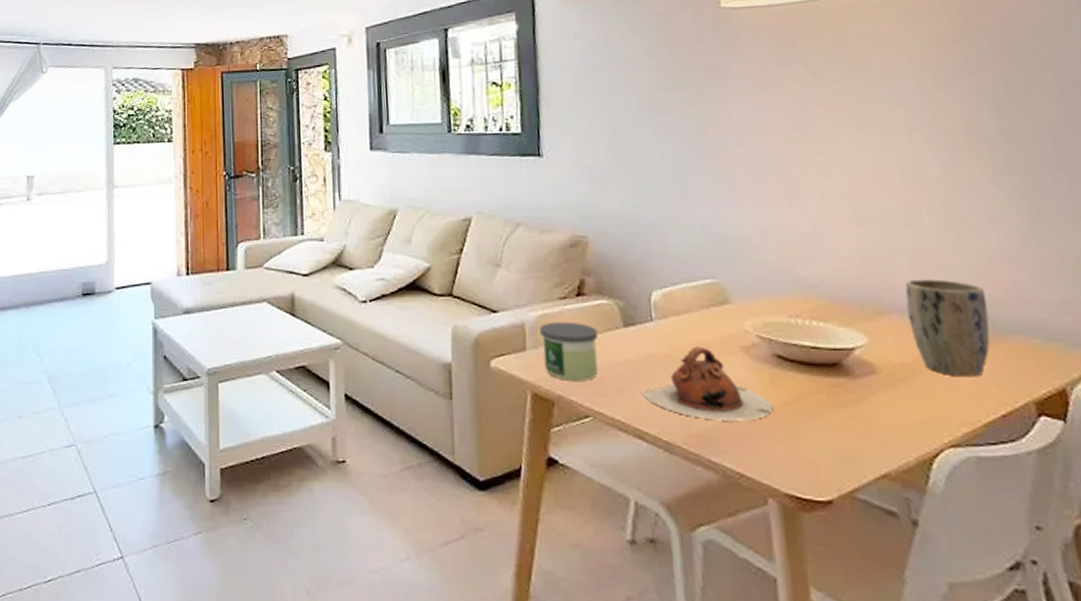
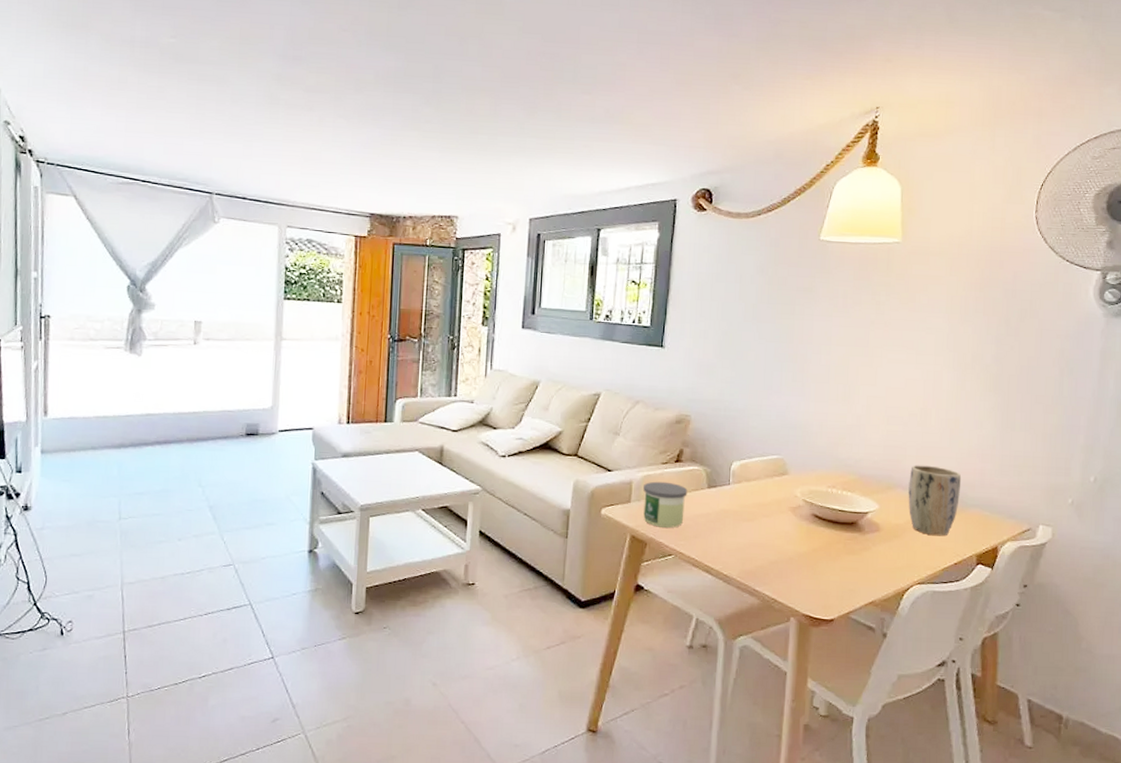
teapot: present [641,346,773,421] -> none [713,505,805,562]

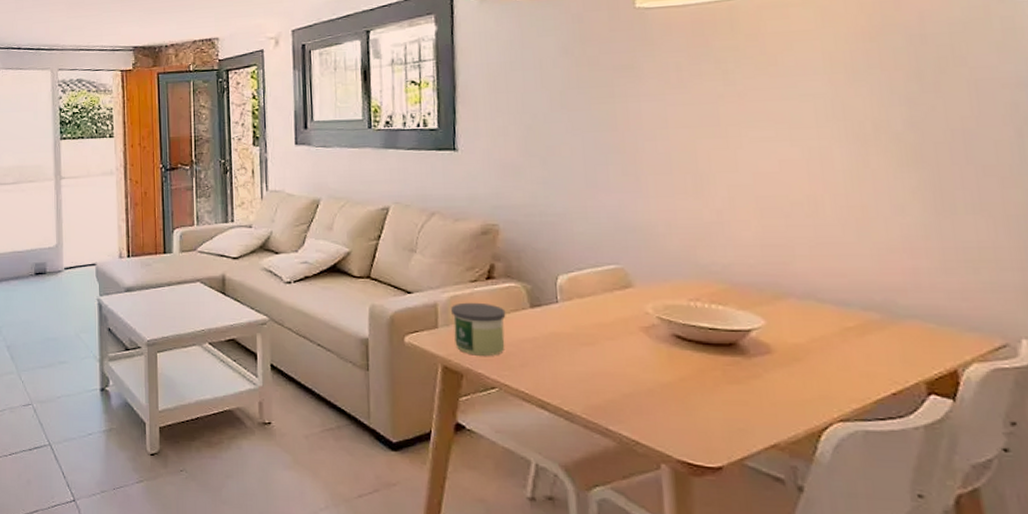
plant pot: present [908,465,962,537] -> none [804,266,886,358]

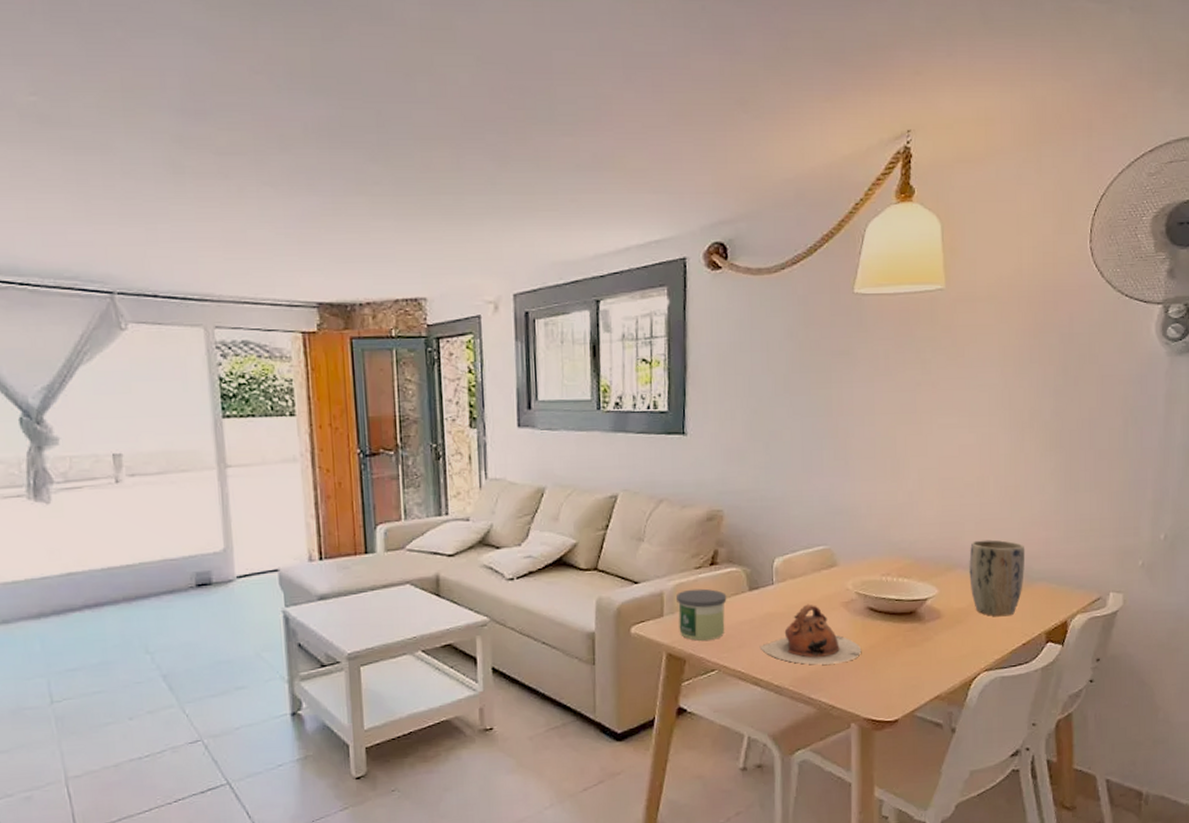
teapot: none [545,326,670,394] -> present [759,604,862,665]
plant pot: none [804,266,886,358] -> present [969,539,1025,617]

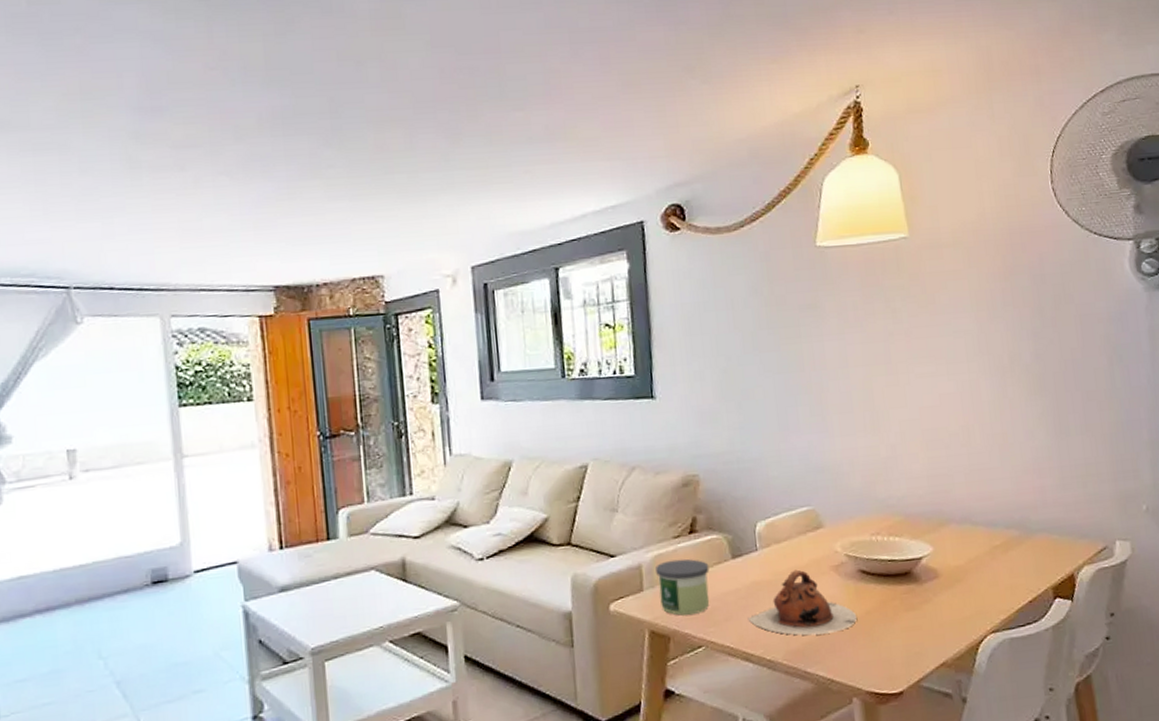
plant pot: present [969,539,1025,617] -> none [962,490,1023,573]

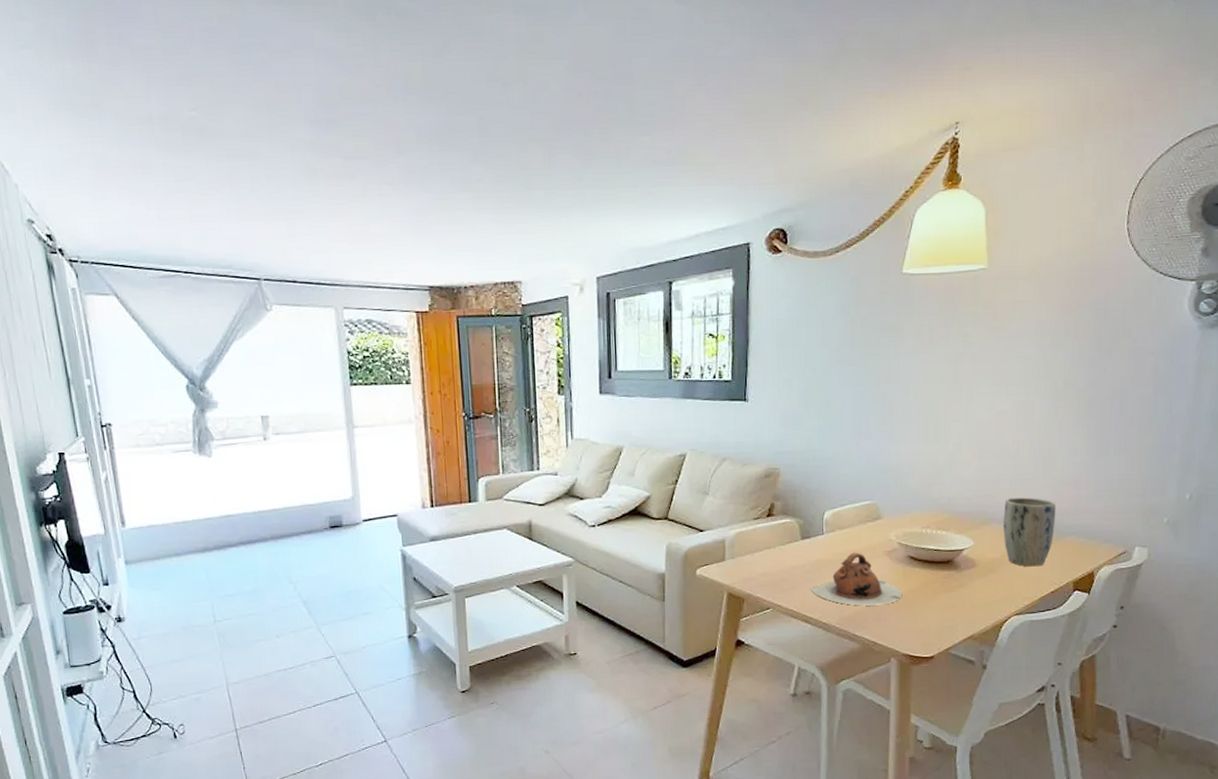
candle: present [656,558,710,616] -> none [737,537,782,583]
plant pot: none [962,490,1023,573] -> present [1003,497,1056,567]

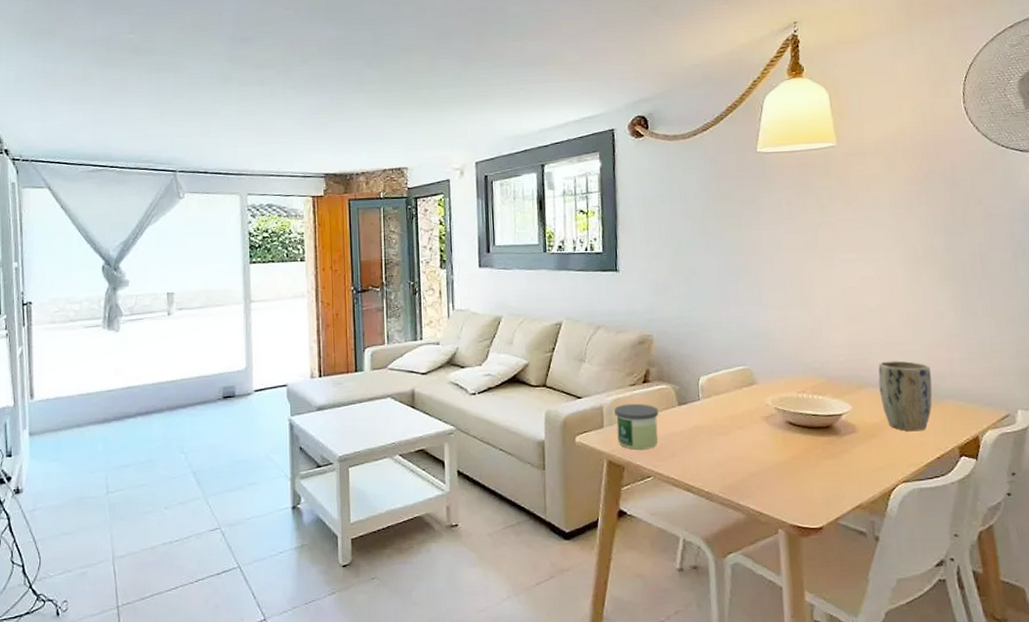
candle: none [737,537,782,583] -> present [614,403,659,450]
teapot: present [810,552,902,606] -> none [690,418,784,474]

